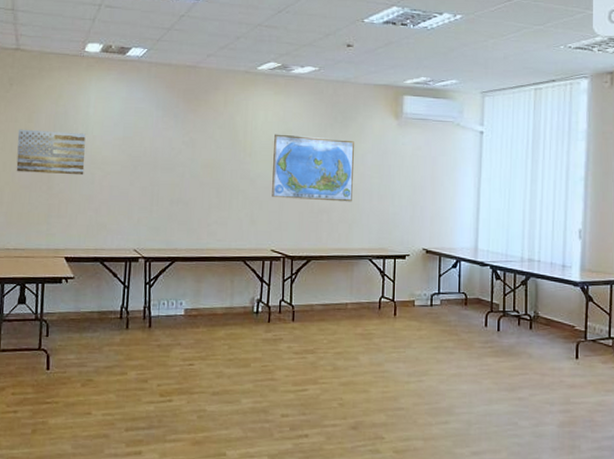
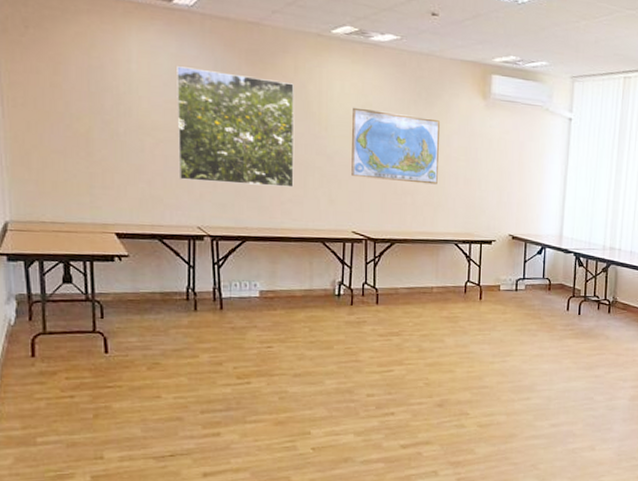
wall art: present [16,129,86,176] -> none [41,82,131,142]
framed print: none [121,108,223,210] -> present [177,66,295,188]

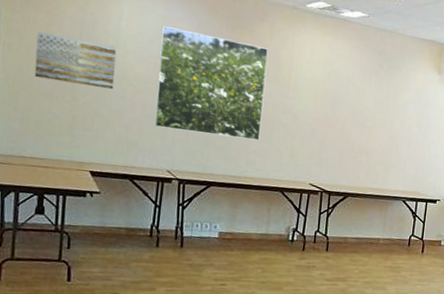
wall art: none [41,82,131,142] -> present [34,32,117,90]
world map: present [351,107,440,185] -> none [313,73,397,147]

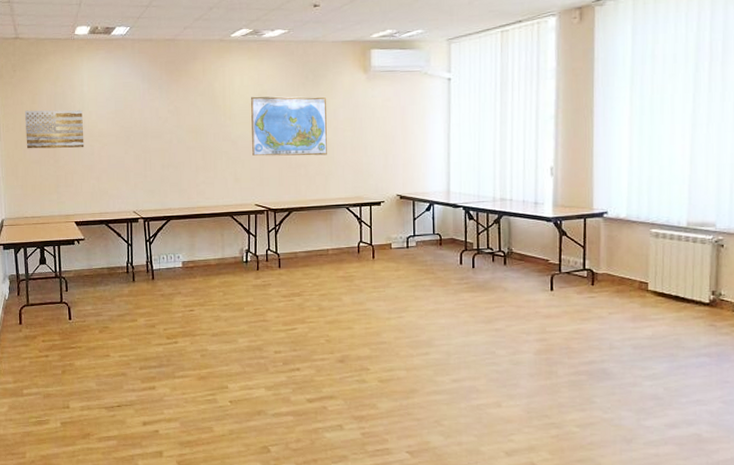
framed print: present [154,26,268,141] -> none [115,83,206,174]
world map: none [313,73,397,147] -> present [251,96,327,156]

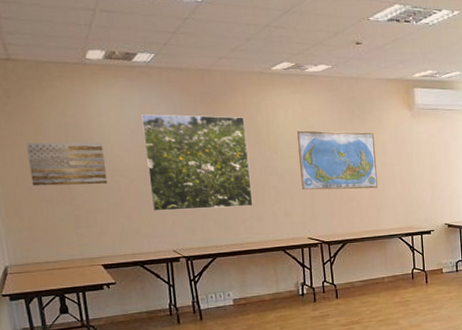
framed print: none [115,83,206,174] -> present [141,114,253,211]

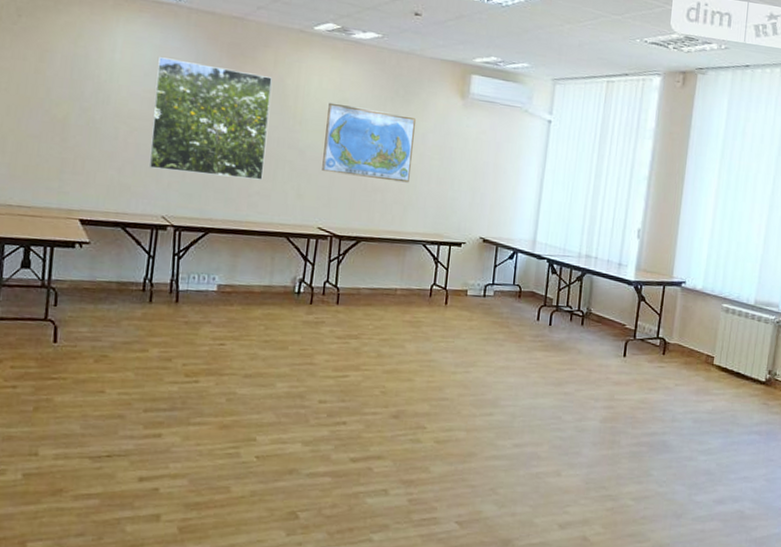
wall art: present [26,142,108,186] -> none [22,69,110,129]

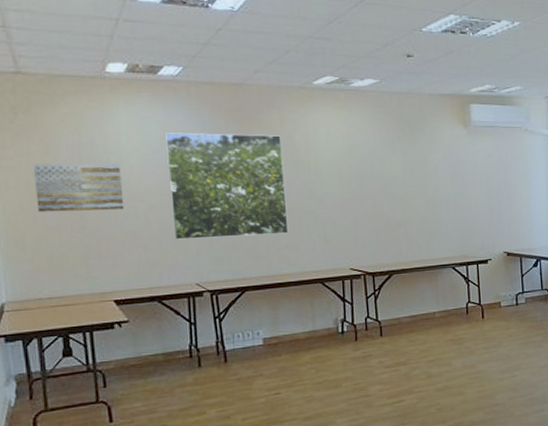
wall art: none [22,69,110,129] -> present [33,163,124,213]
world map: present [322,102,416,183] -> none [340,150,429,216]

